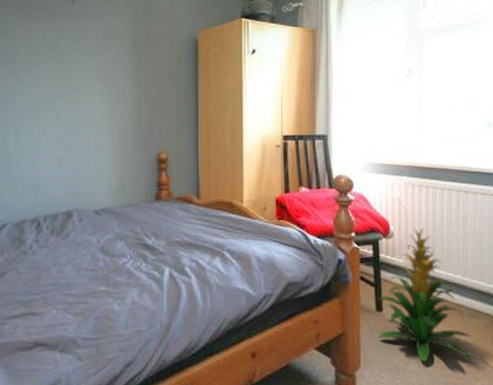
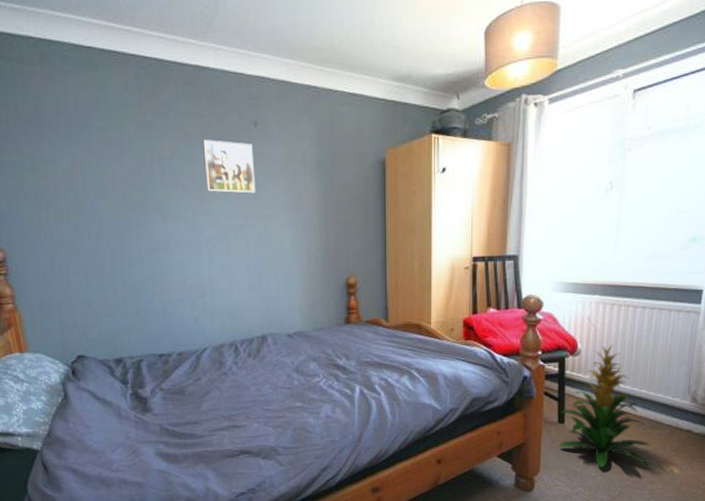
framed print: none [20,14,70,66] -> present [203,140,256,194]

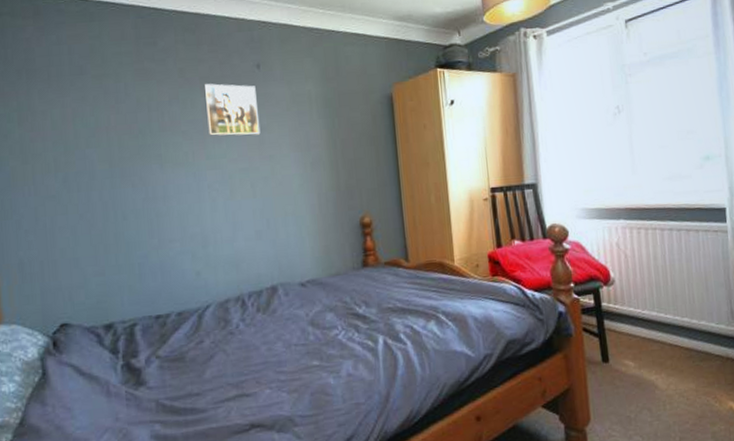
indoor plant: present [558,344,651,468] -> none [604,271,707,411]

